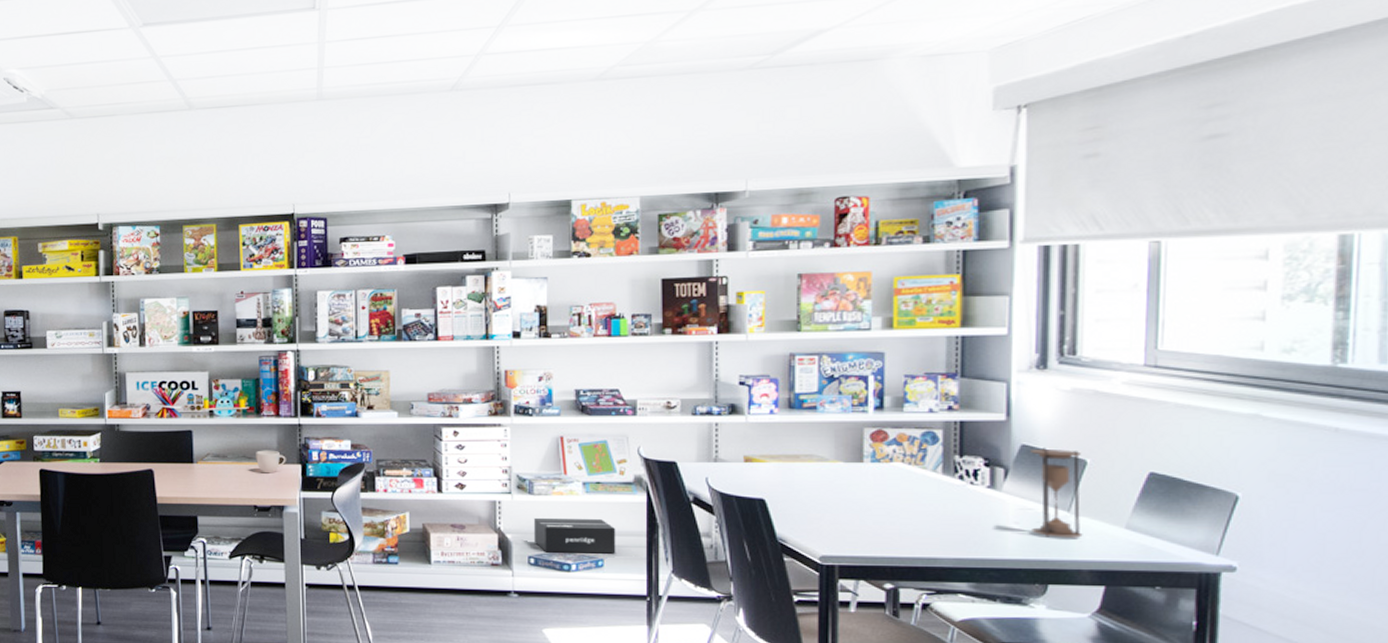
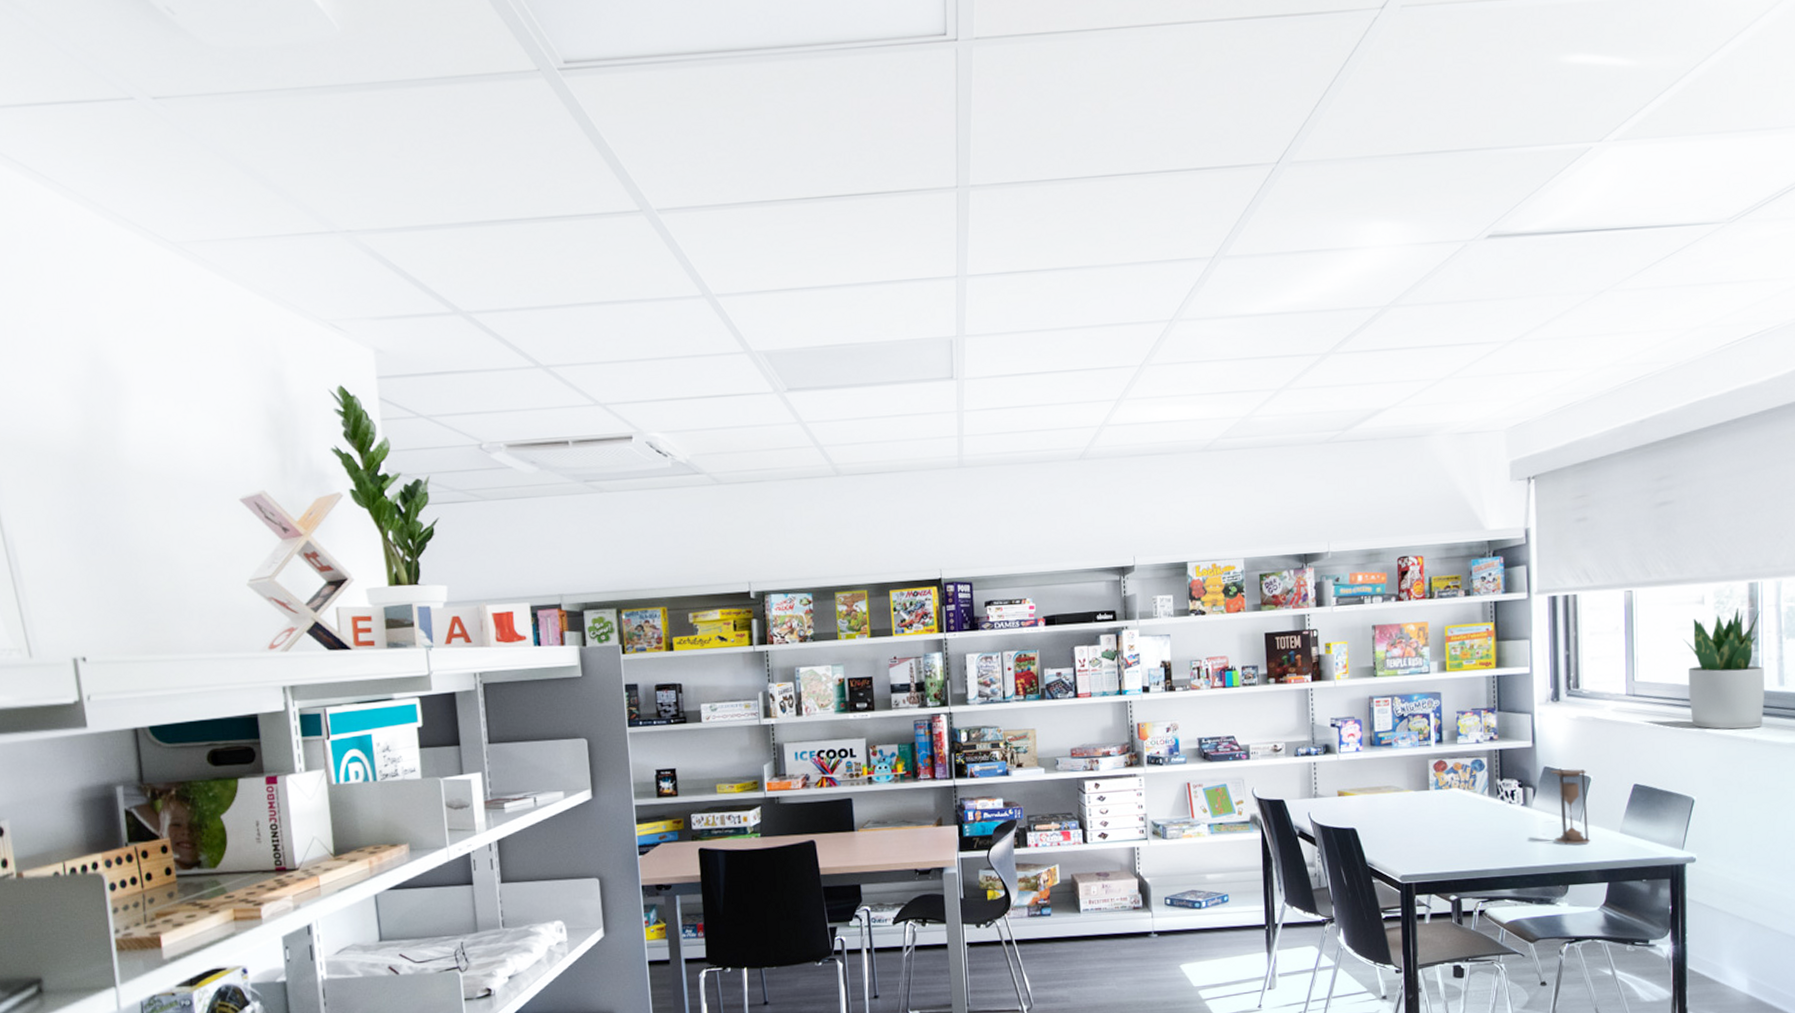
cup: present [256,450,286,473] -> none [914,813,944,837]
box: present [533,517,616,554] -> none [1168,857,1239,893]
planter: none [1233,264,1357,414] -> present [1683,607,1764,730]

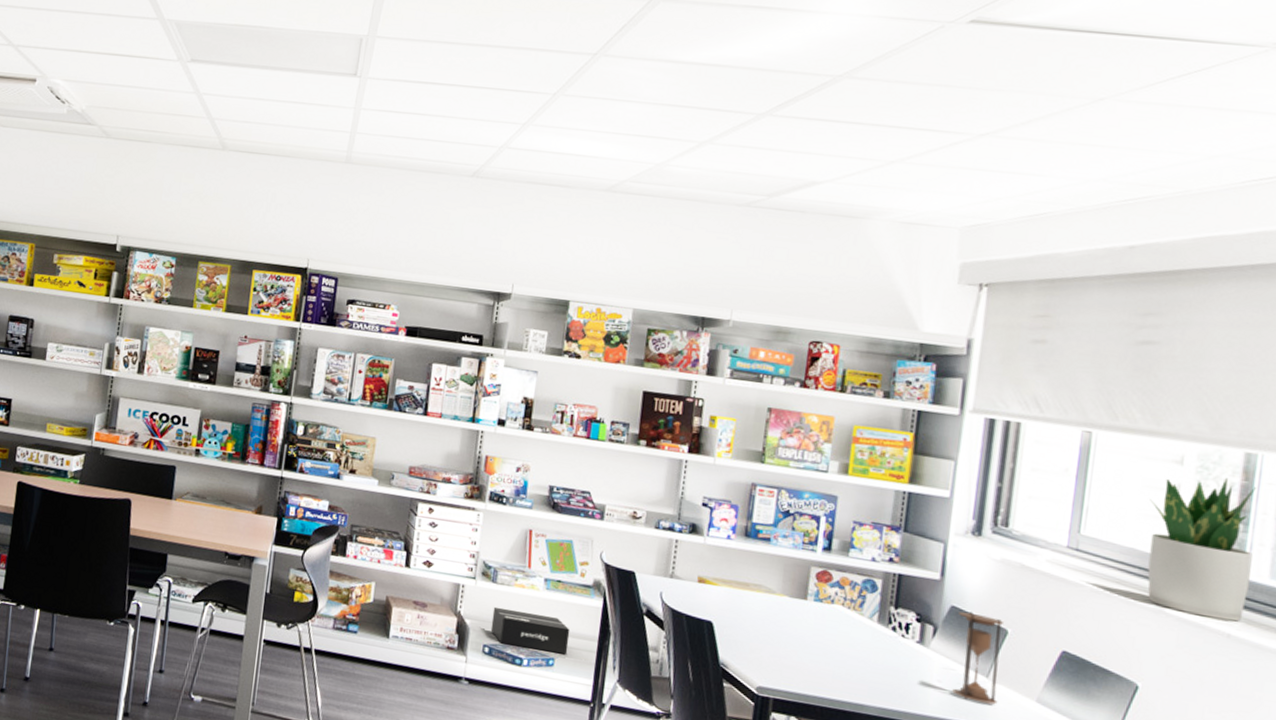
box: none [1168,857,1239,893] -> present [490,606,570,655]

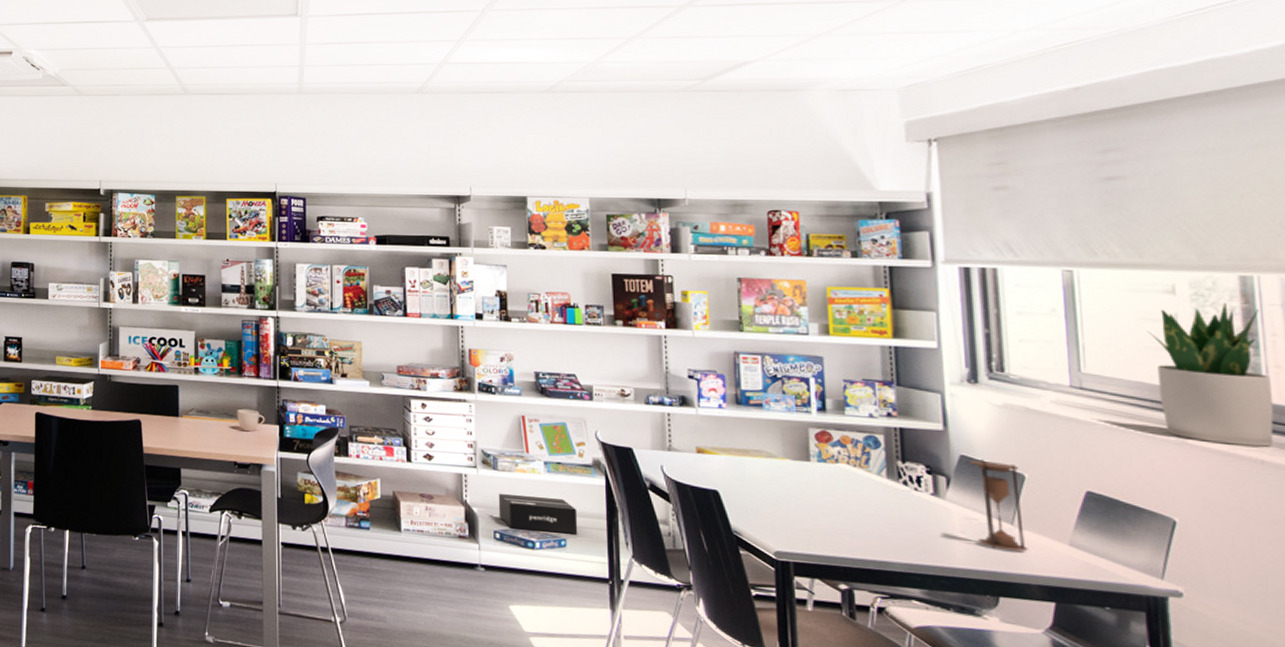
cup: none [234,497,264,523] -> present [237,408,265,432]

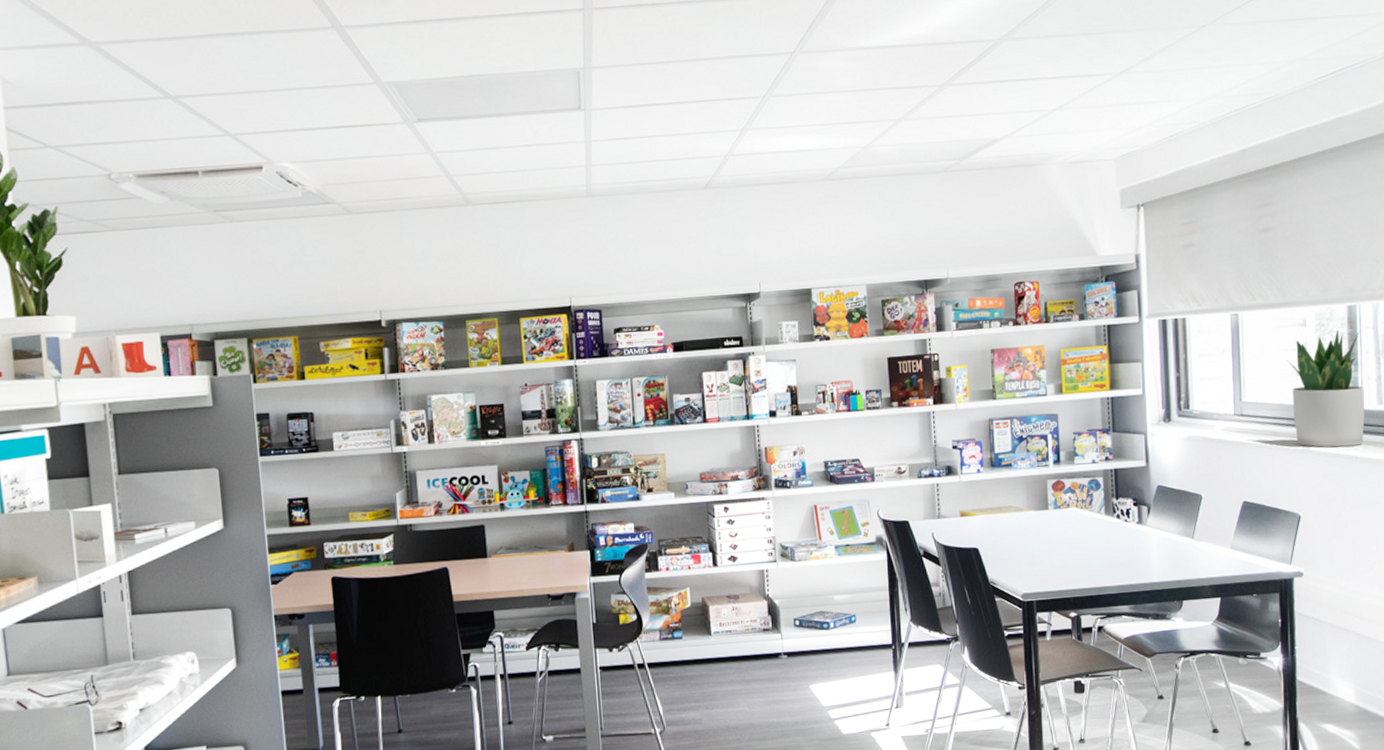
cup: present [237,408,265,432] -> none [547,538,576,562]
box: present [498,493,578,535] -> none [796,578,866,614]
hourglass: present [970,458,1029,552] -> none [1164,486,1203,561]

